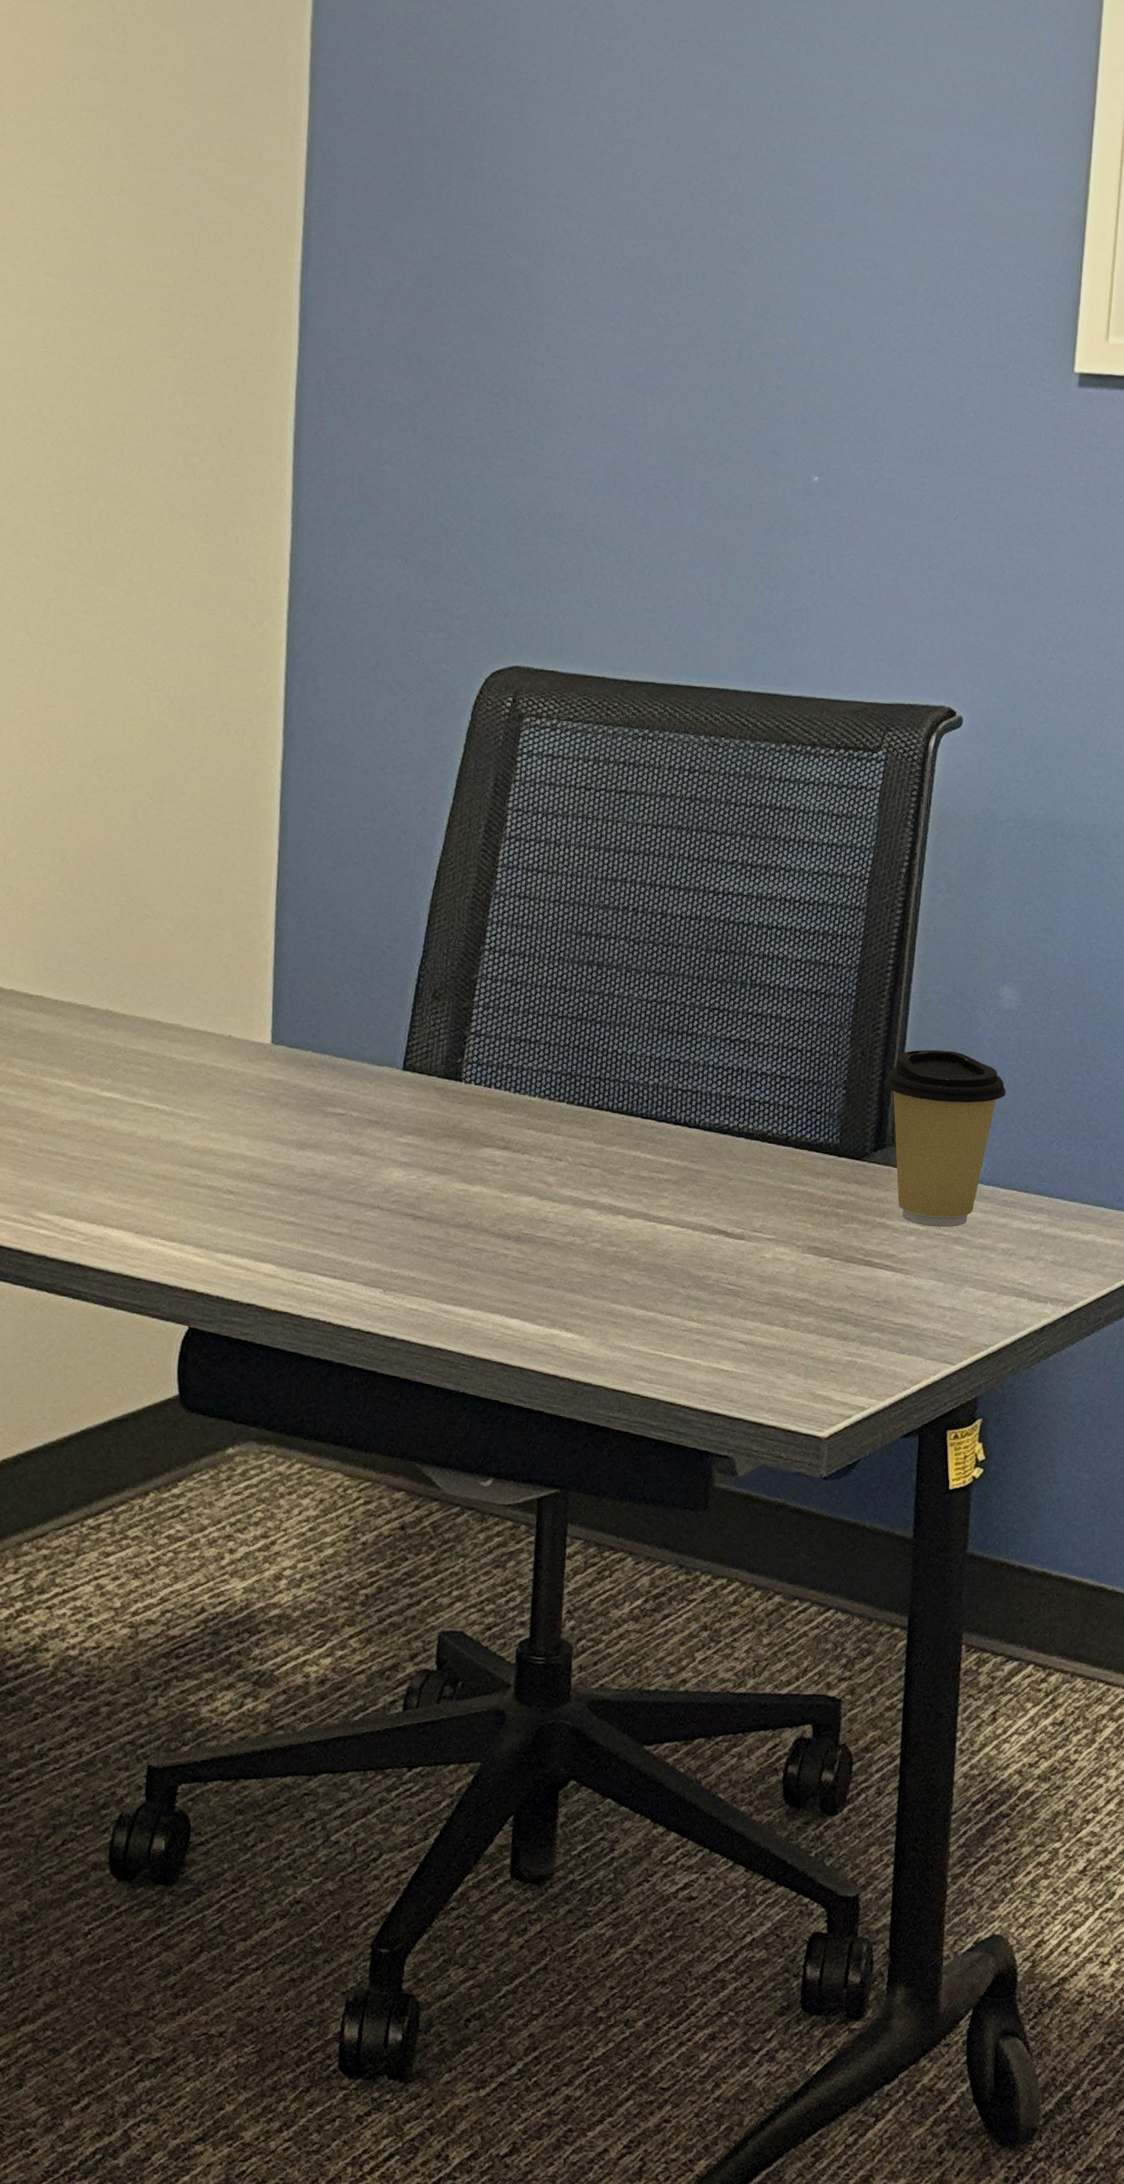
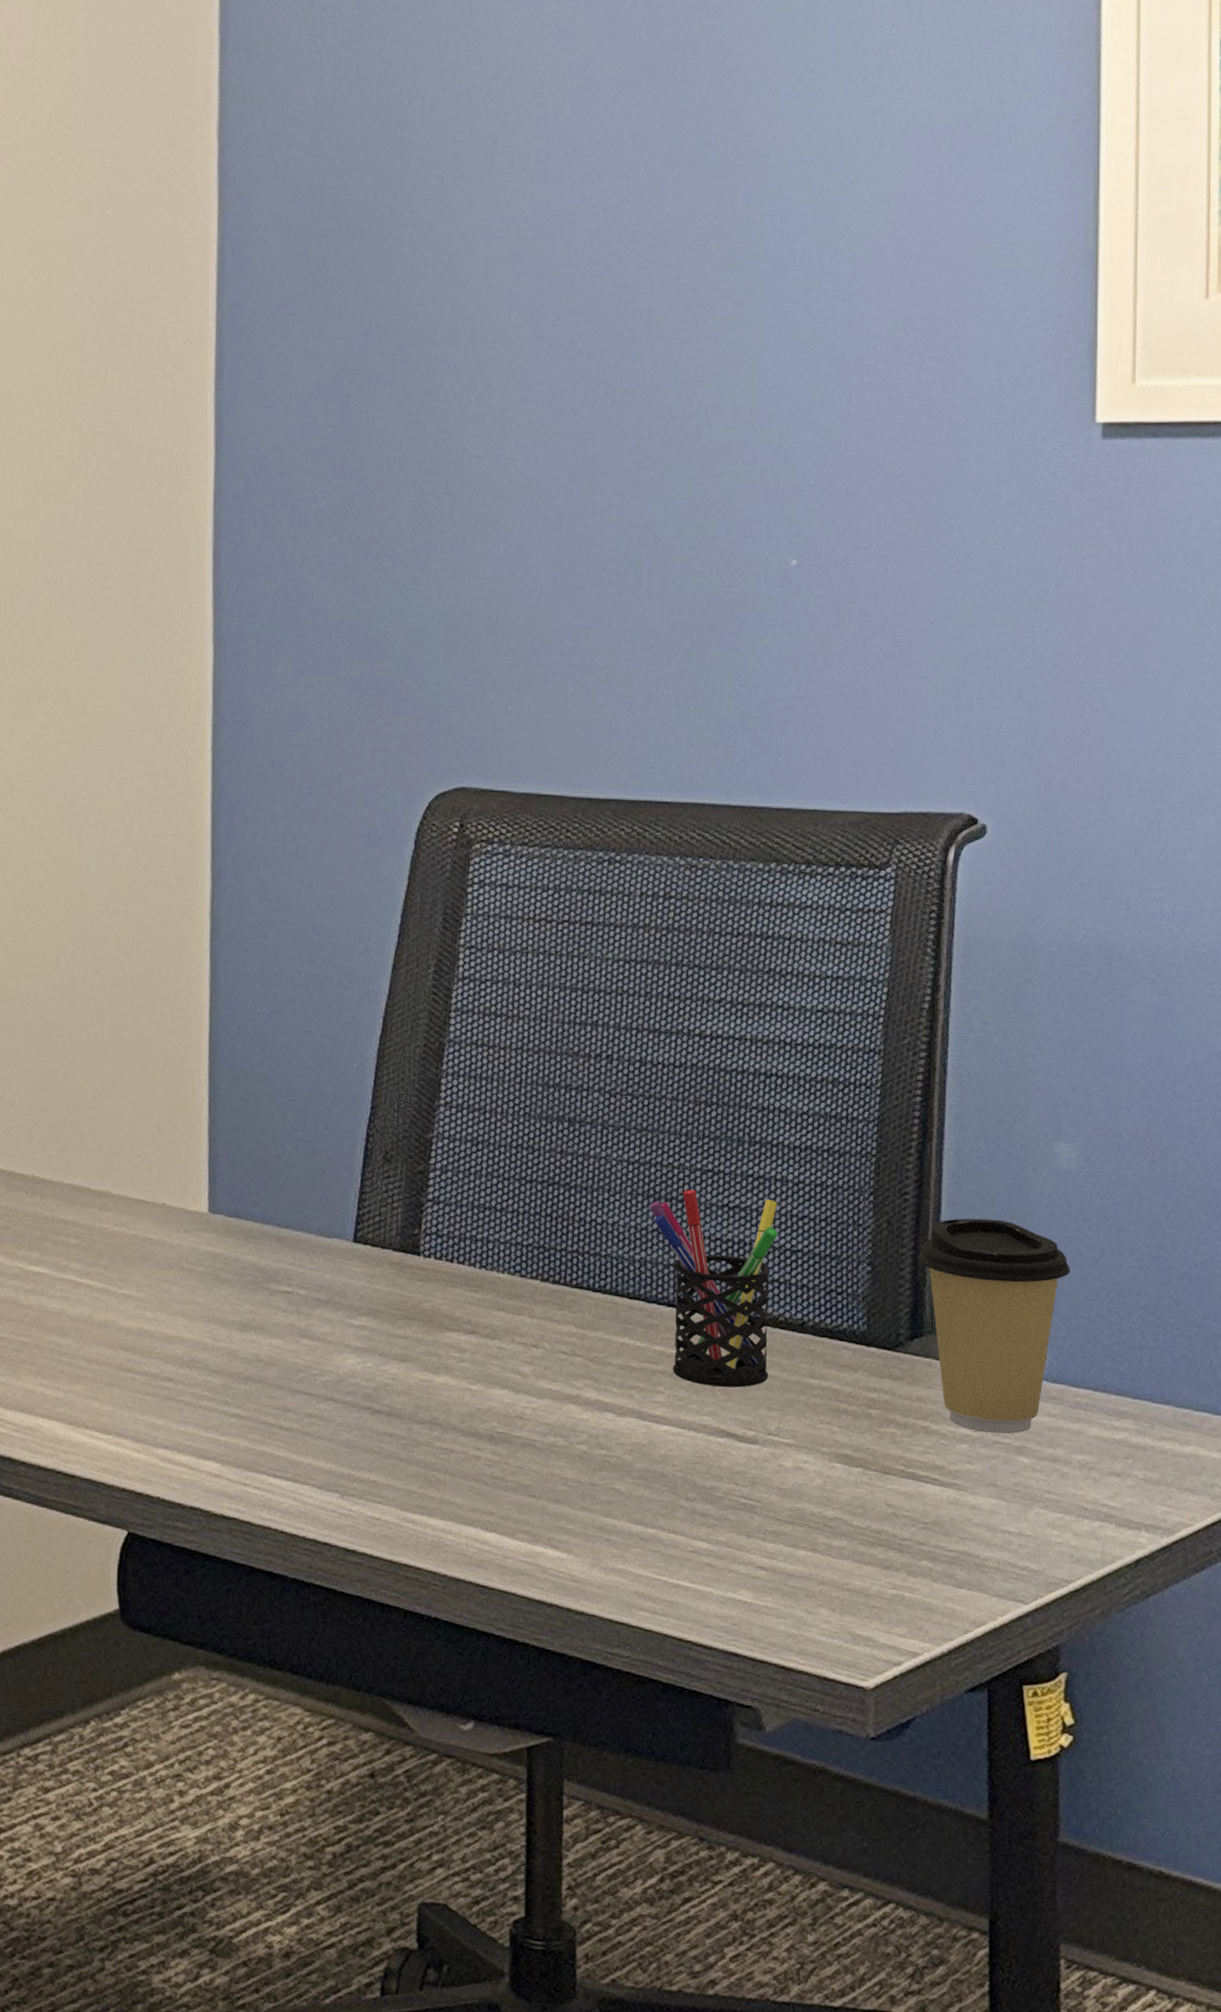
pen holder: none [663,1025,771,1193] -> present [649,1190,778,1388]

